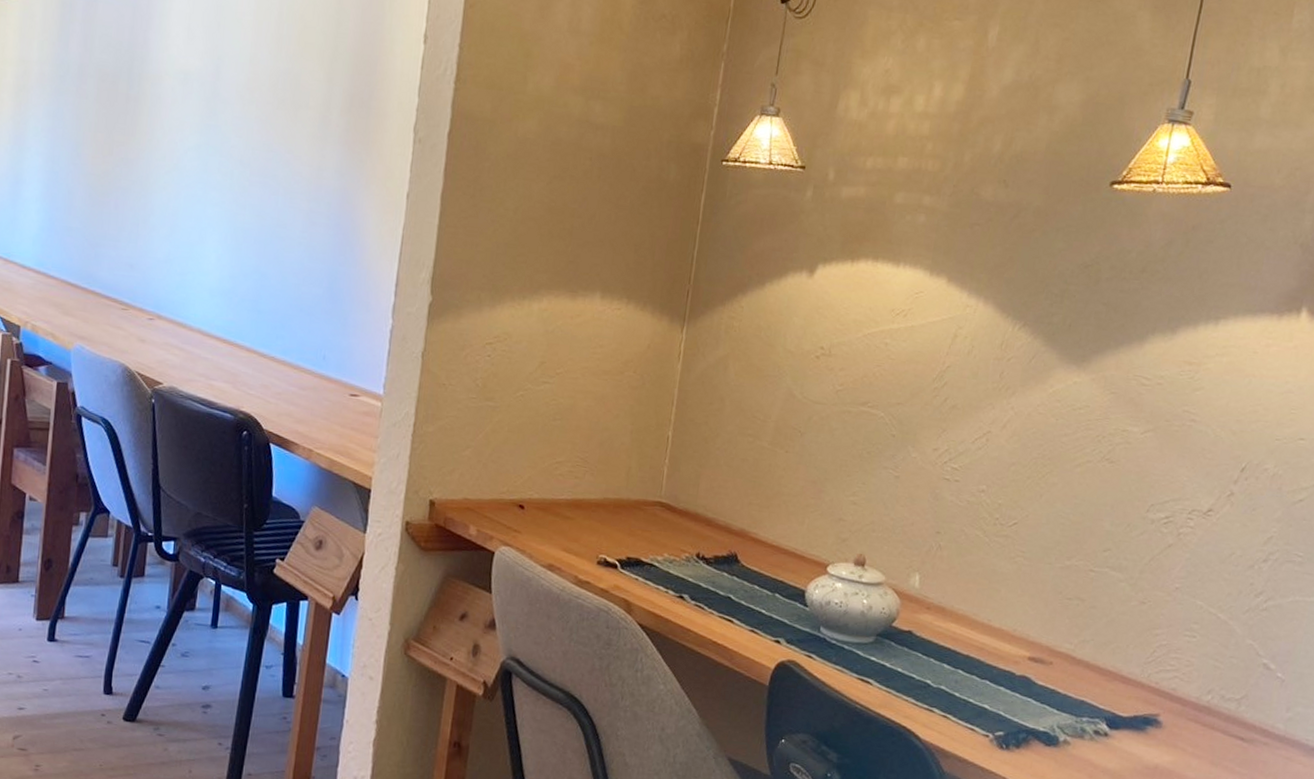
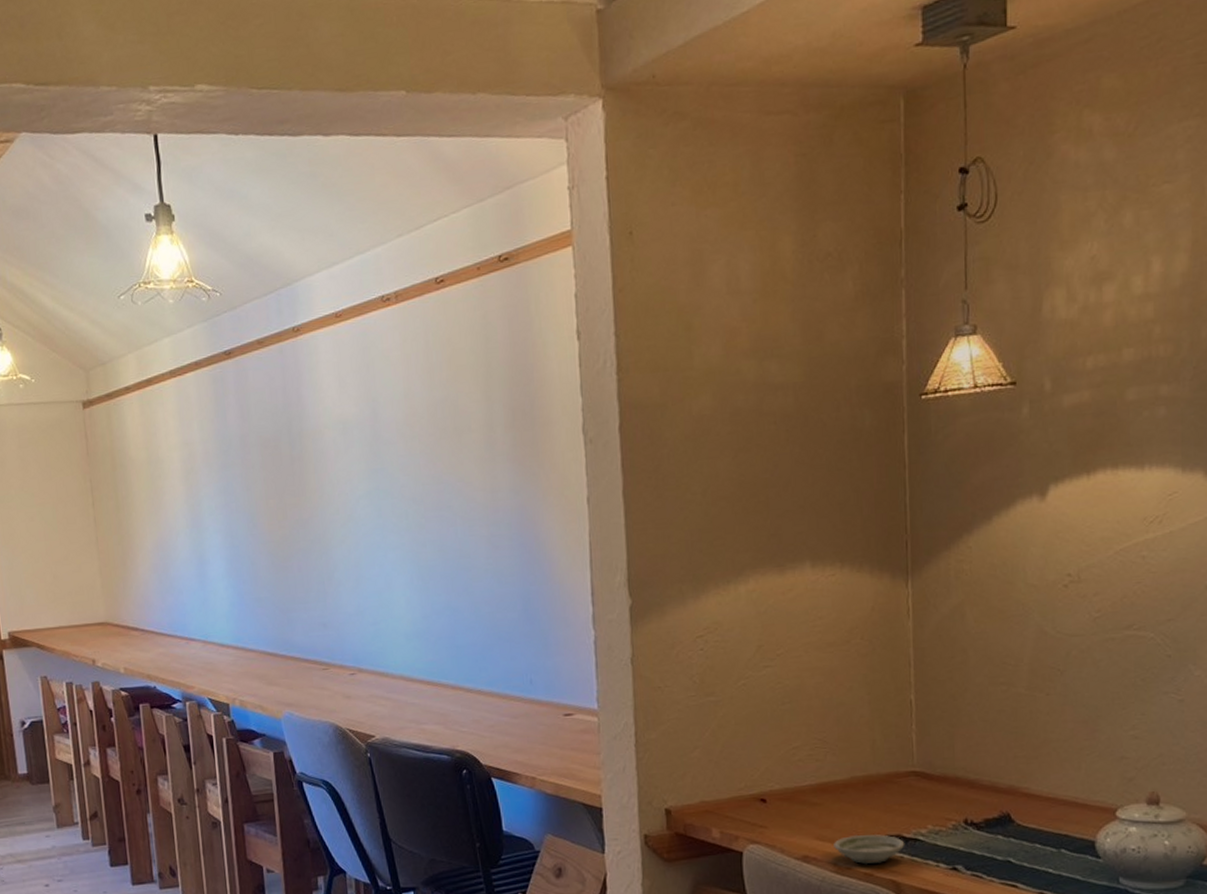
saucer: none [578,551,642,582] -> present [834,834,905,865]

